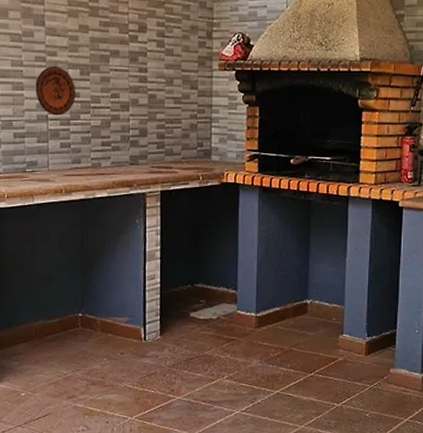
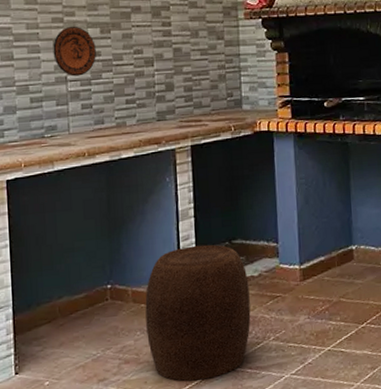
stool: none [112,285,207,407] -> present [145,244,251,381]

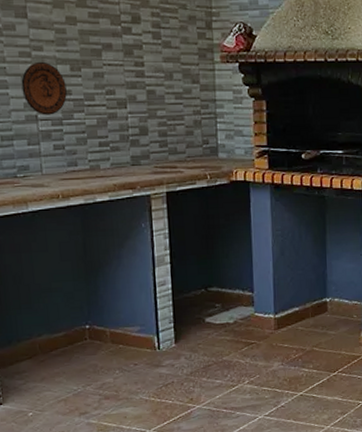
stool: present [145,244,251,381] -> none [123,291,226,418]

